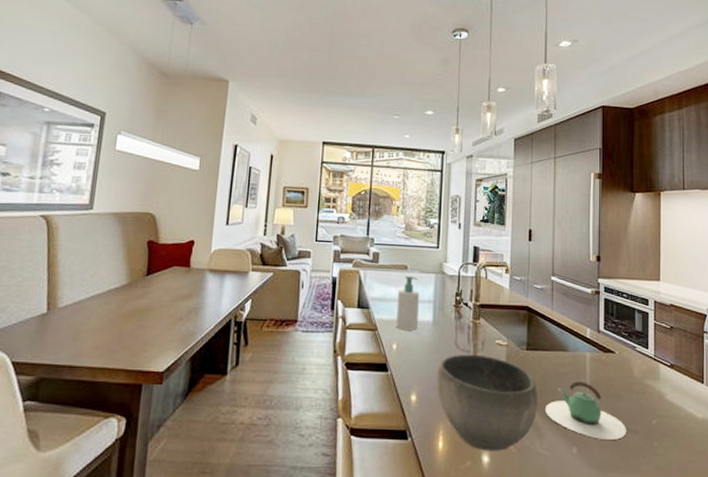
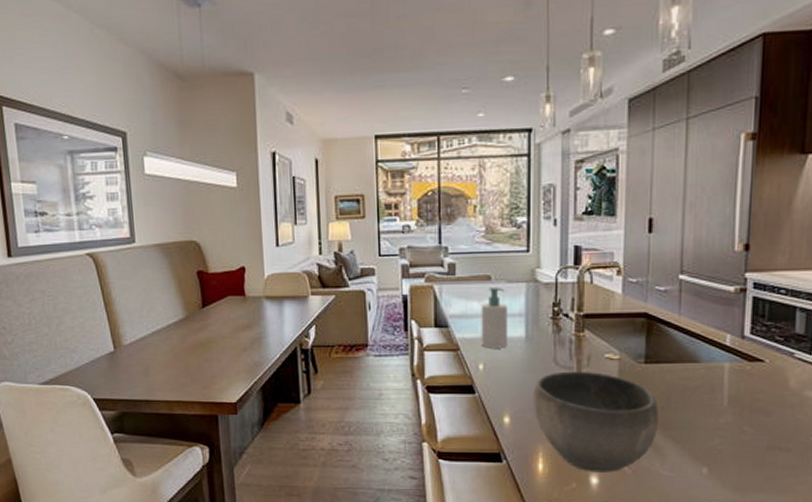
teapot: present [546,381,627,440] -> none [669,396,776,459]

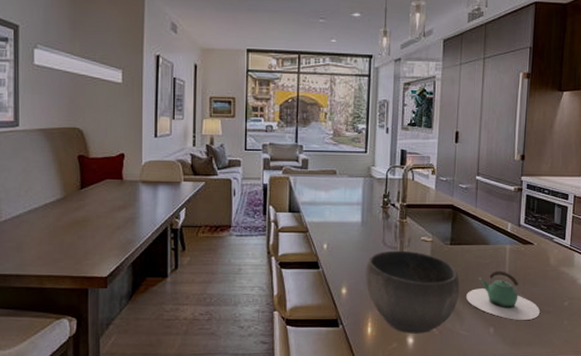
soap bottle: present [481,286,509,349] -> none [326,180,349,231]
teapot: none [669,396,776,459] -> present [466,271,541,320]

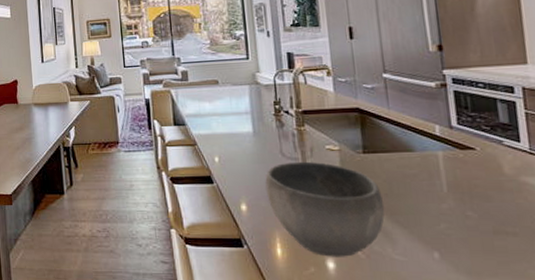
teapot: present [466,271,541,320] -> none [394,182,503,243]

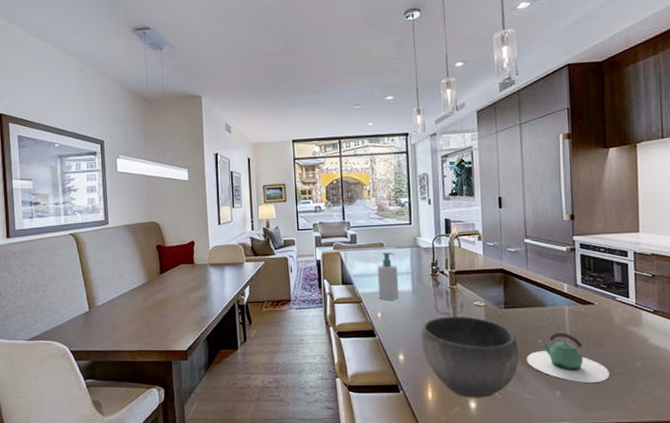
soap bottle: none [212,89,238,143] -> present [377,251,399,300]
teapot: none [394,182,503,243] -> present [527,332,610,383]

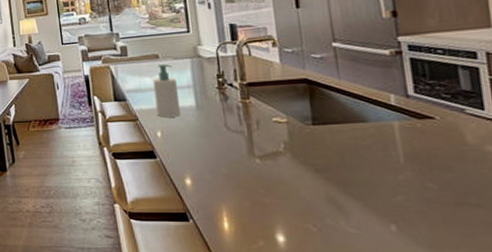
bowl: present [421,316,520,398] -> none [209,134,337,231]
teapot: present [527,332,610,383] -> none [347,153,466,215]

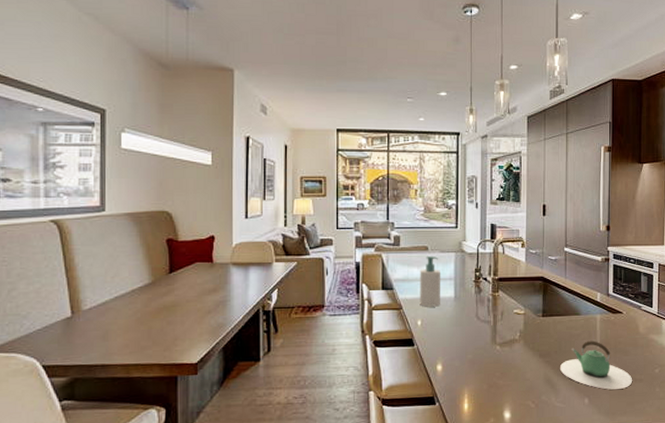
teapot: none [347,153,466,215] -> present [560,341,633,390]

